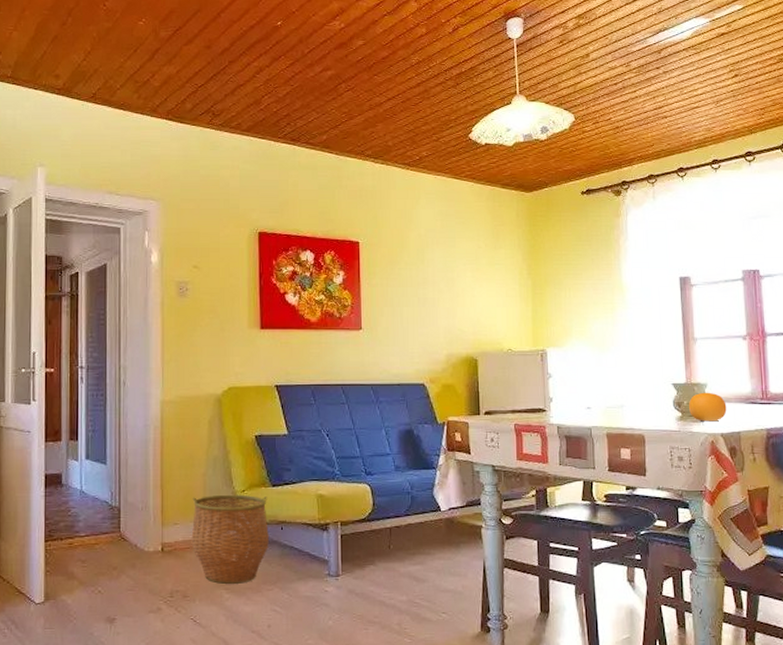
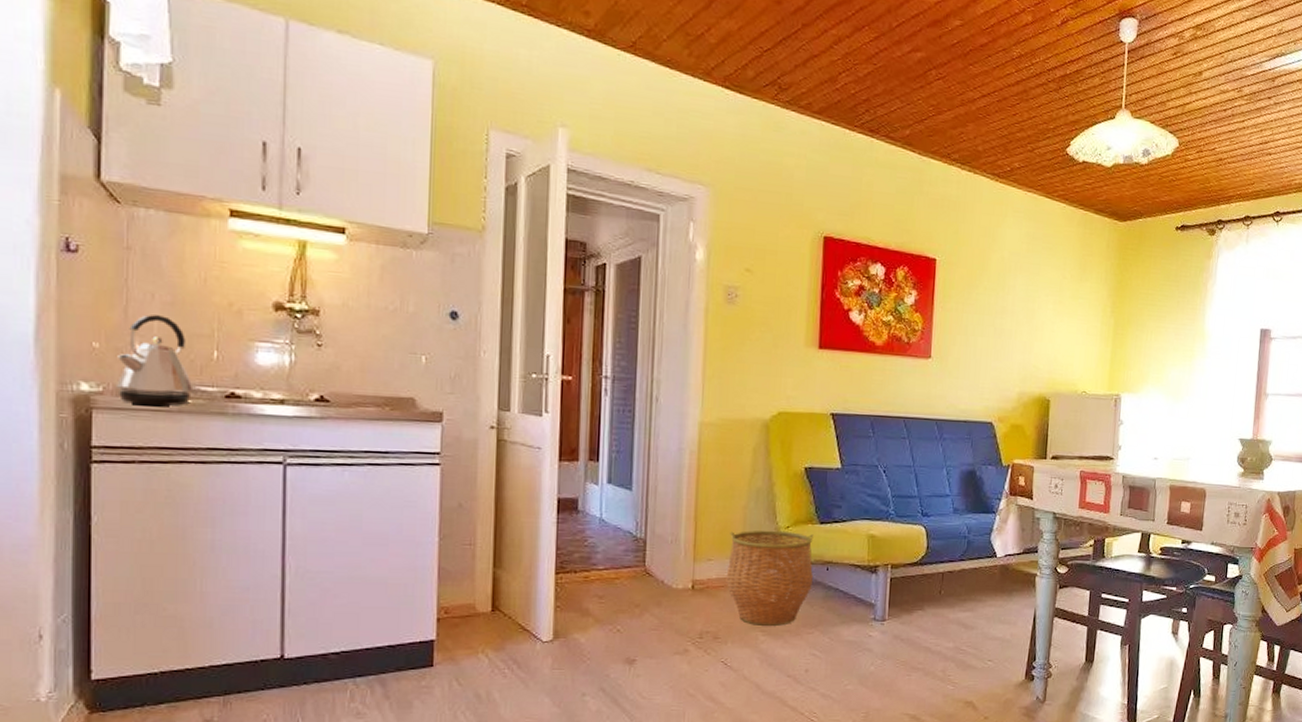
fruit: present [688,392,727,422] -> none [1251,449,1287,480]

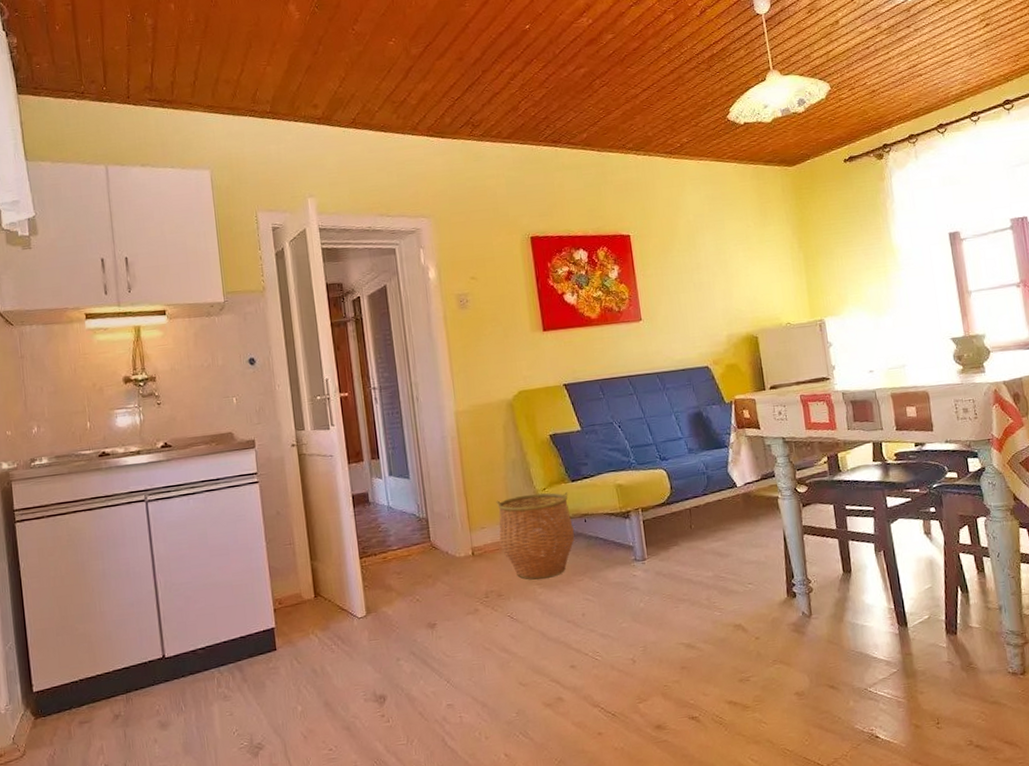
kettle: present [115,315,194,406] -> none [24,402,77,473]

